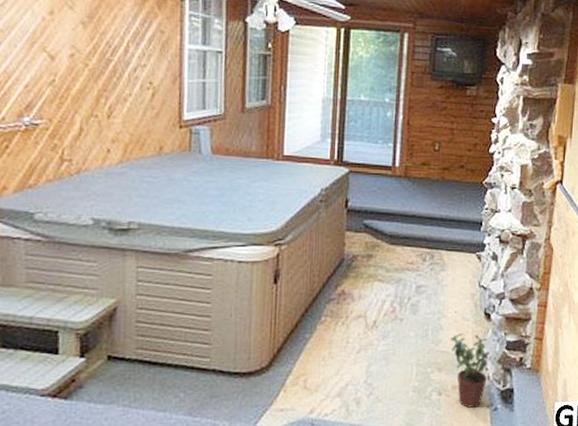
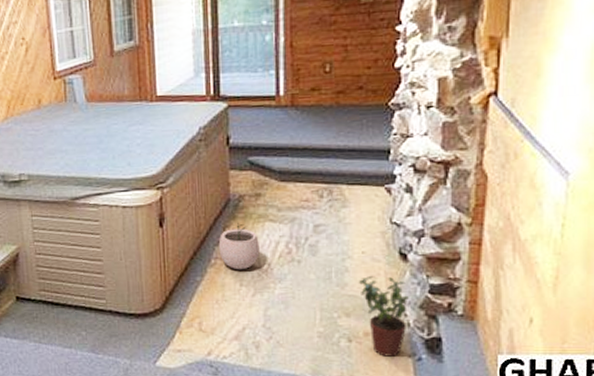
plant pot: none [329,281,368,327] -> present [218,222,260,269]

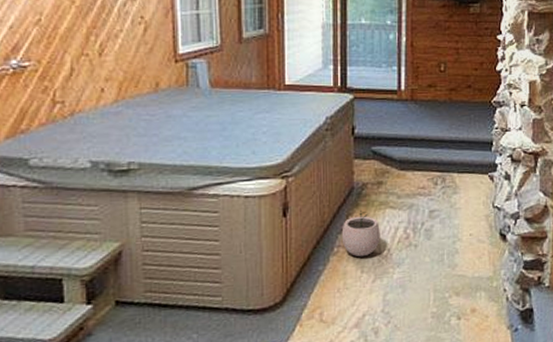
potted plant: present [359,275,409,357] -> none [467,255,508,331]

